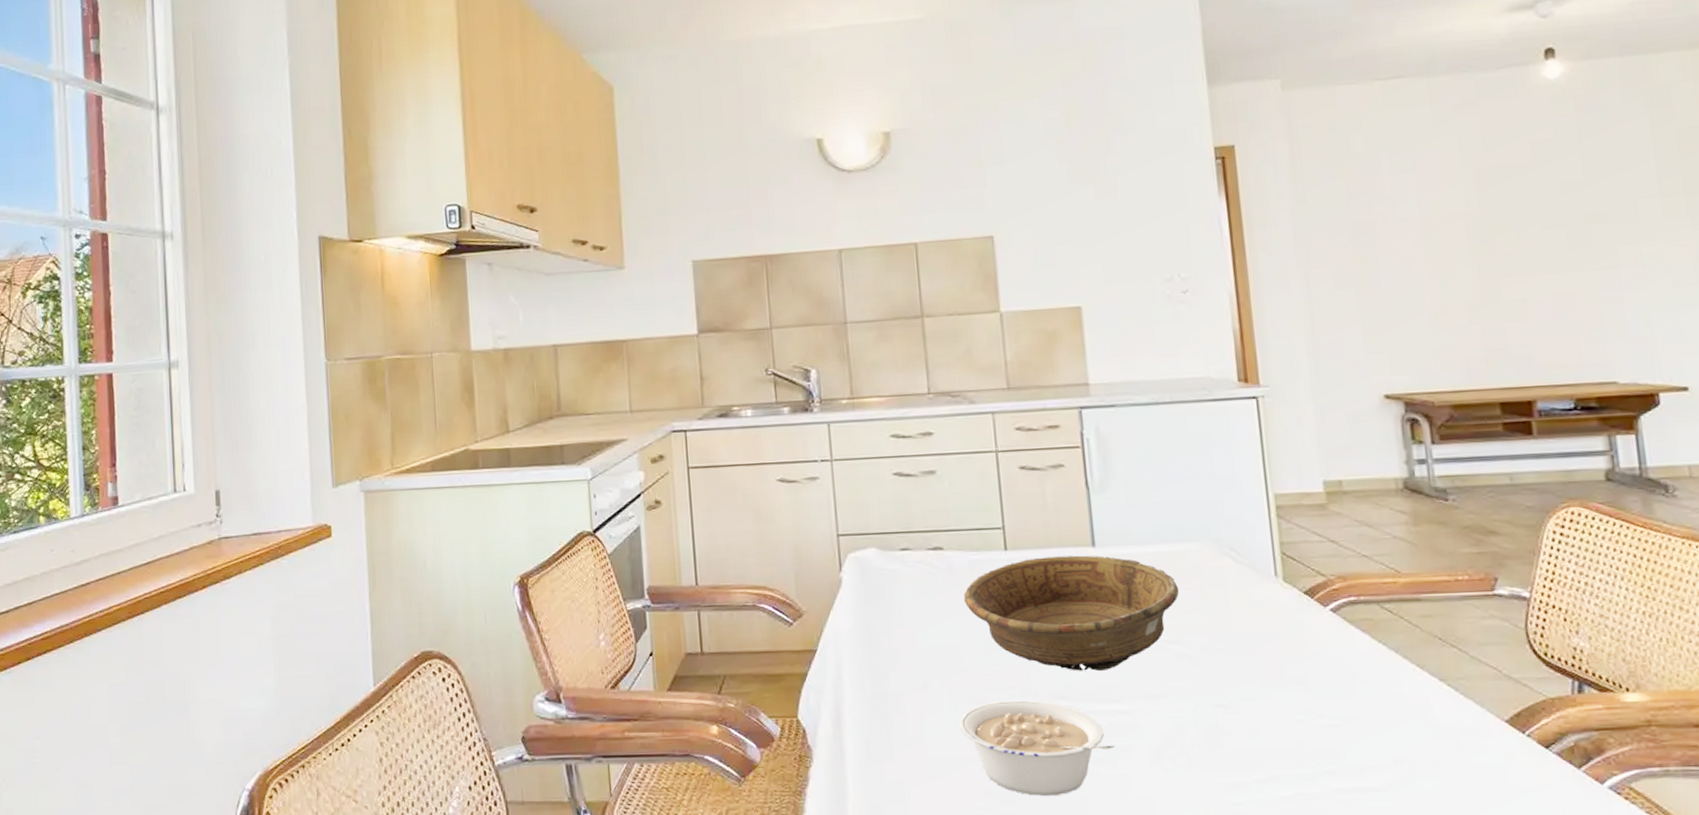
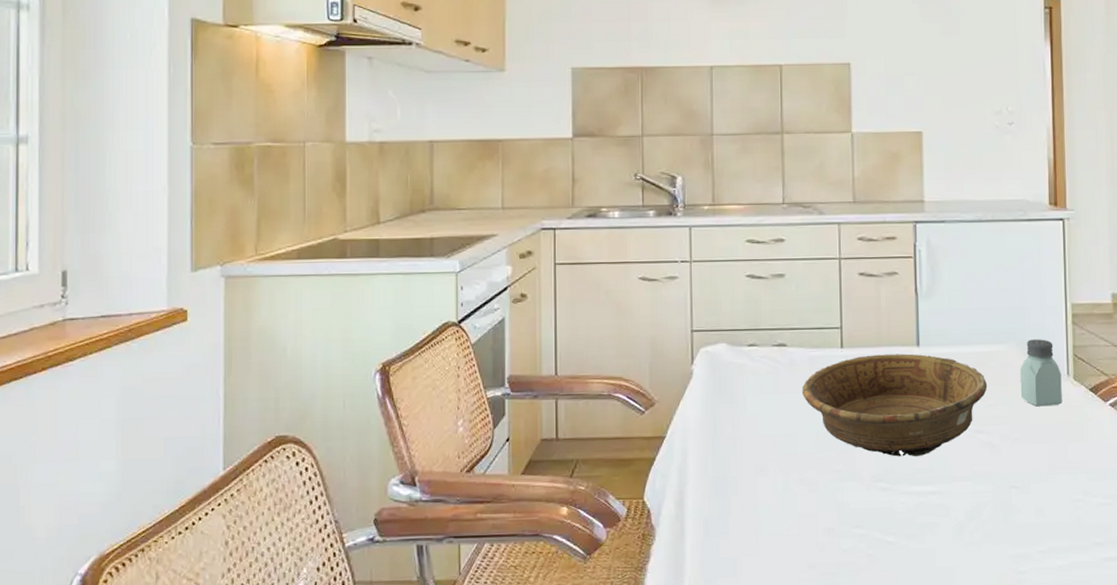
legume: present [959,700,1115,796] -> none [790,482,924,568]
saltshaker: none [1216,535,1272,613] -> present [1020,339,1062,407]

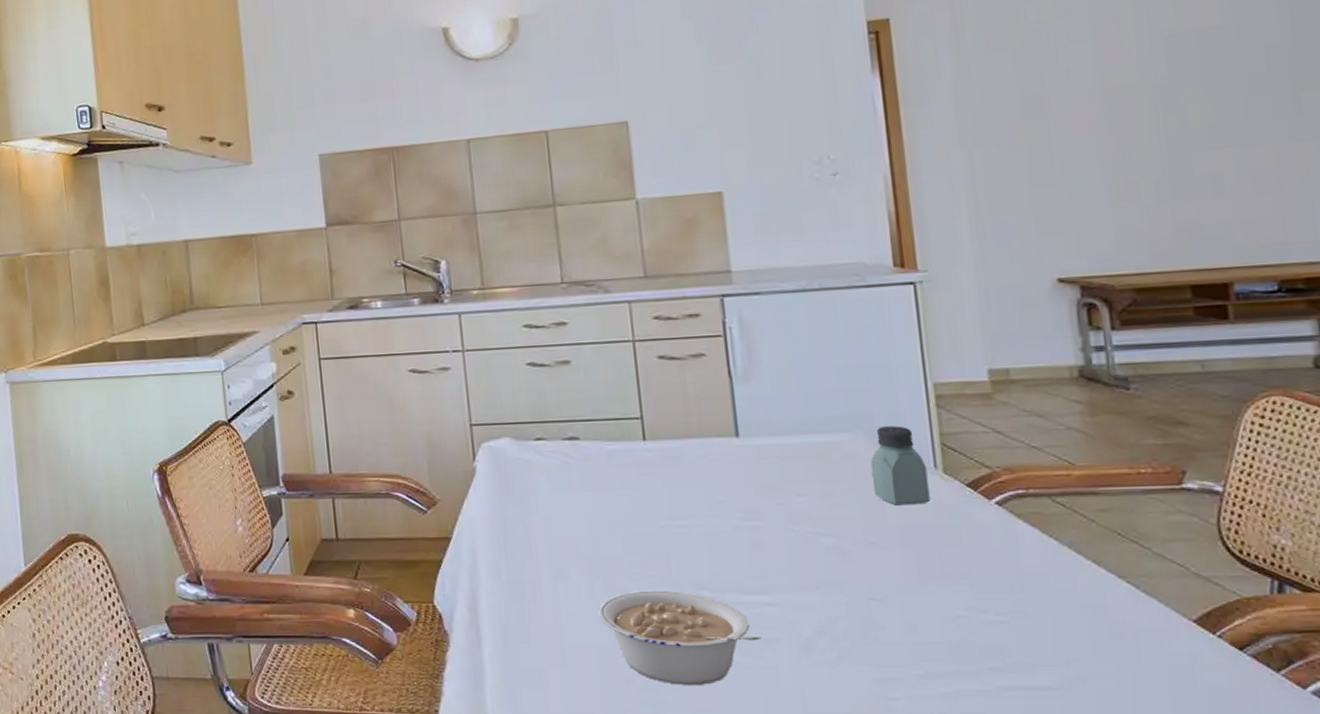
legume: none [790,482,924,568] -> present [598,590,761,685]
decorative bowl: present [802,353,988,457] -> none [601,445,830,563]

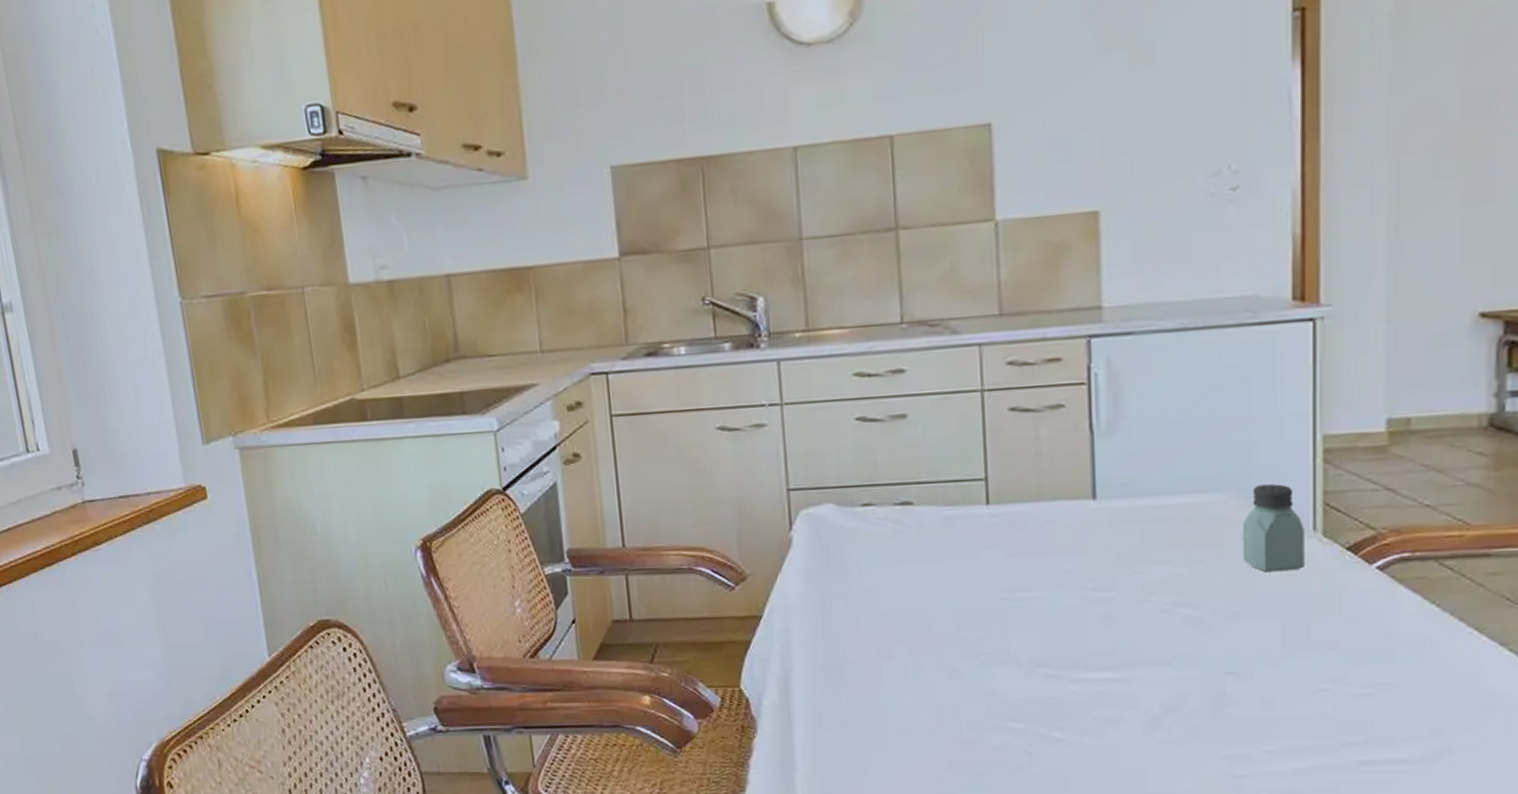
legume: present [598,590,761,685] -> none [924,668,1103,767]

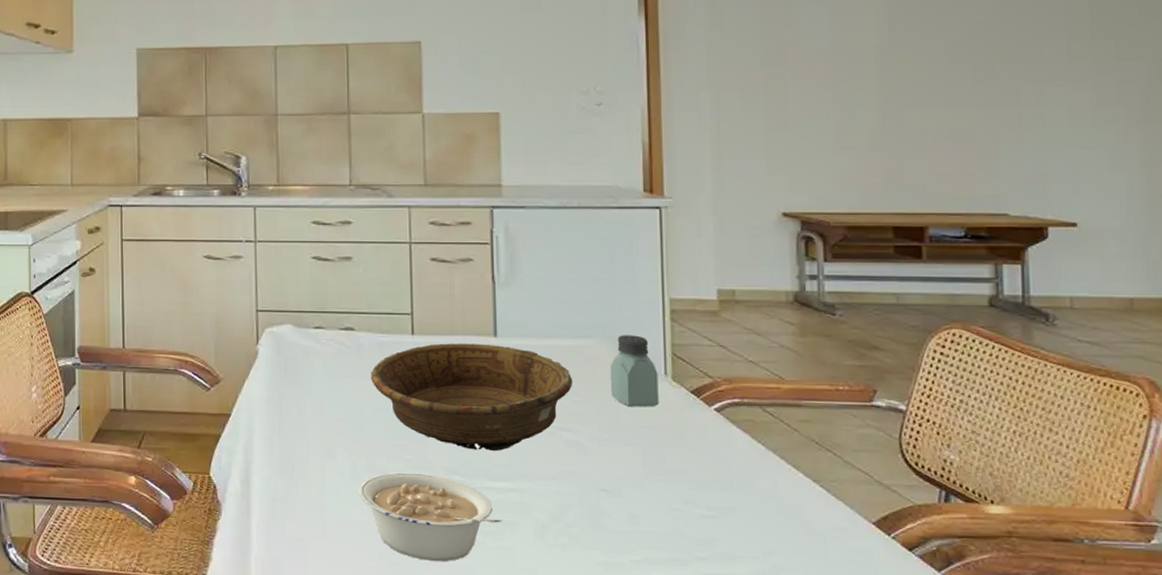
legume: none [924,668,1103,767] -> present [359,472,502,561]
decorative bowl: none [936,509,1195,637] -> present [371,343,573,452]

